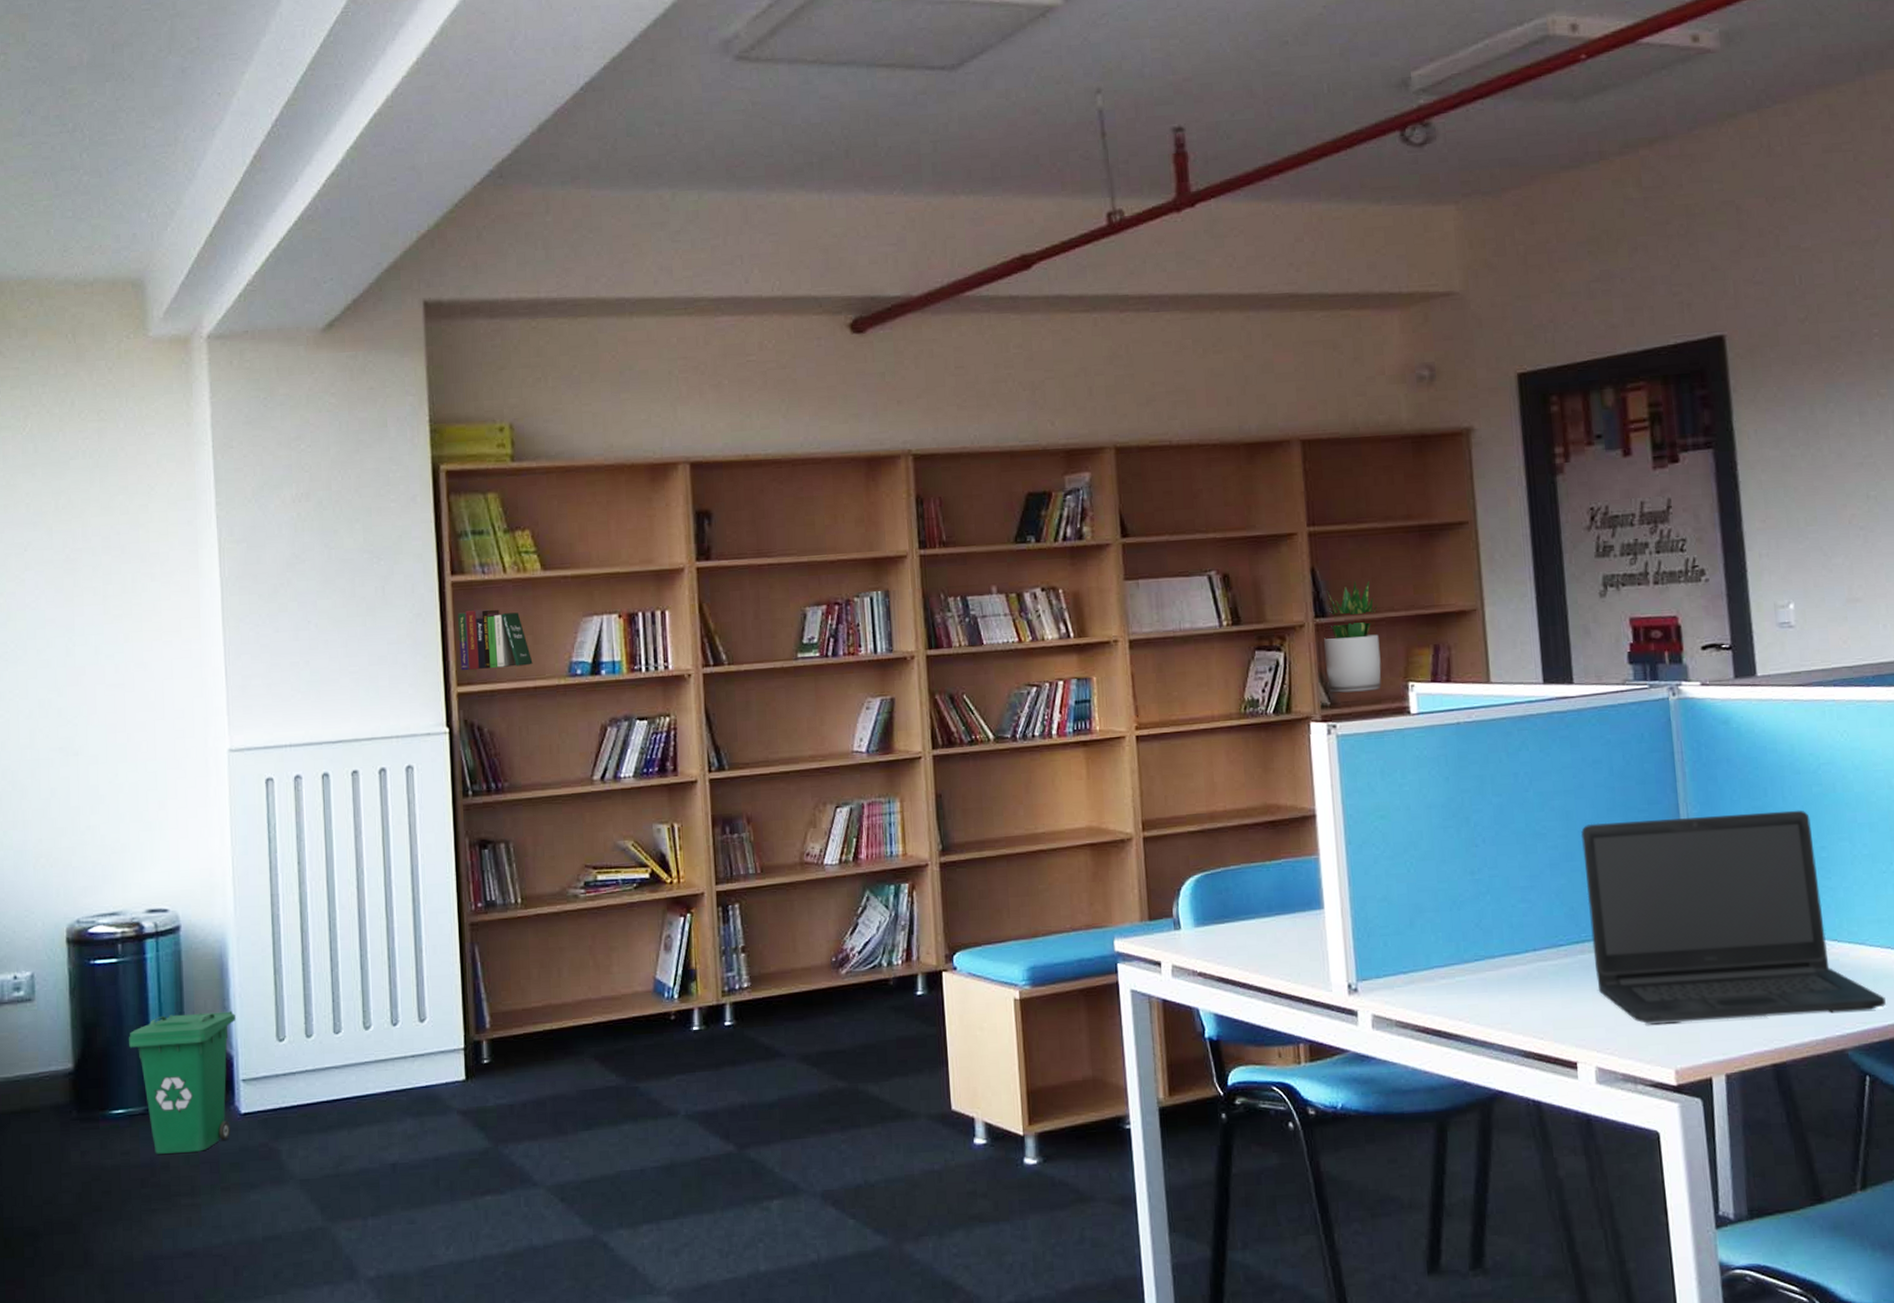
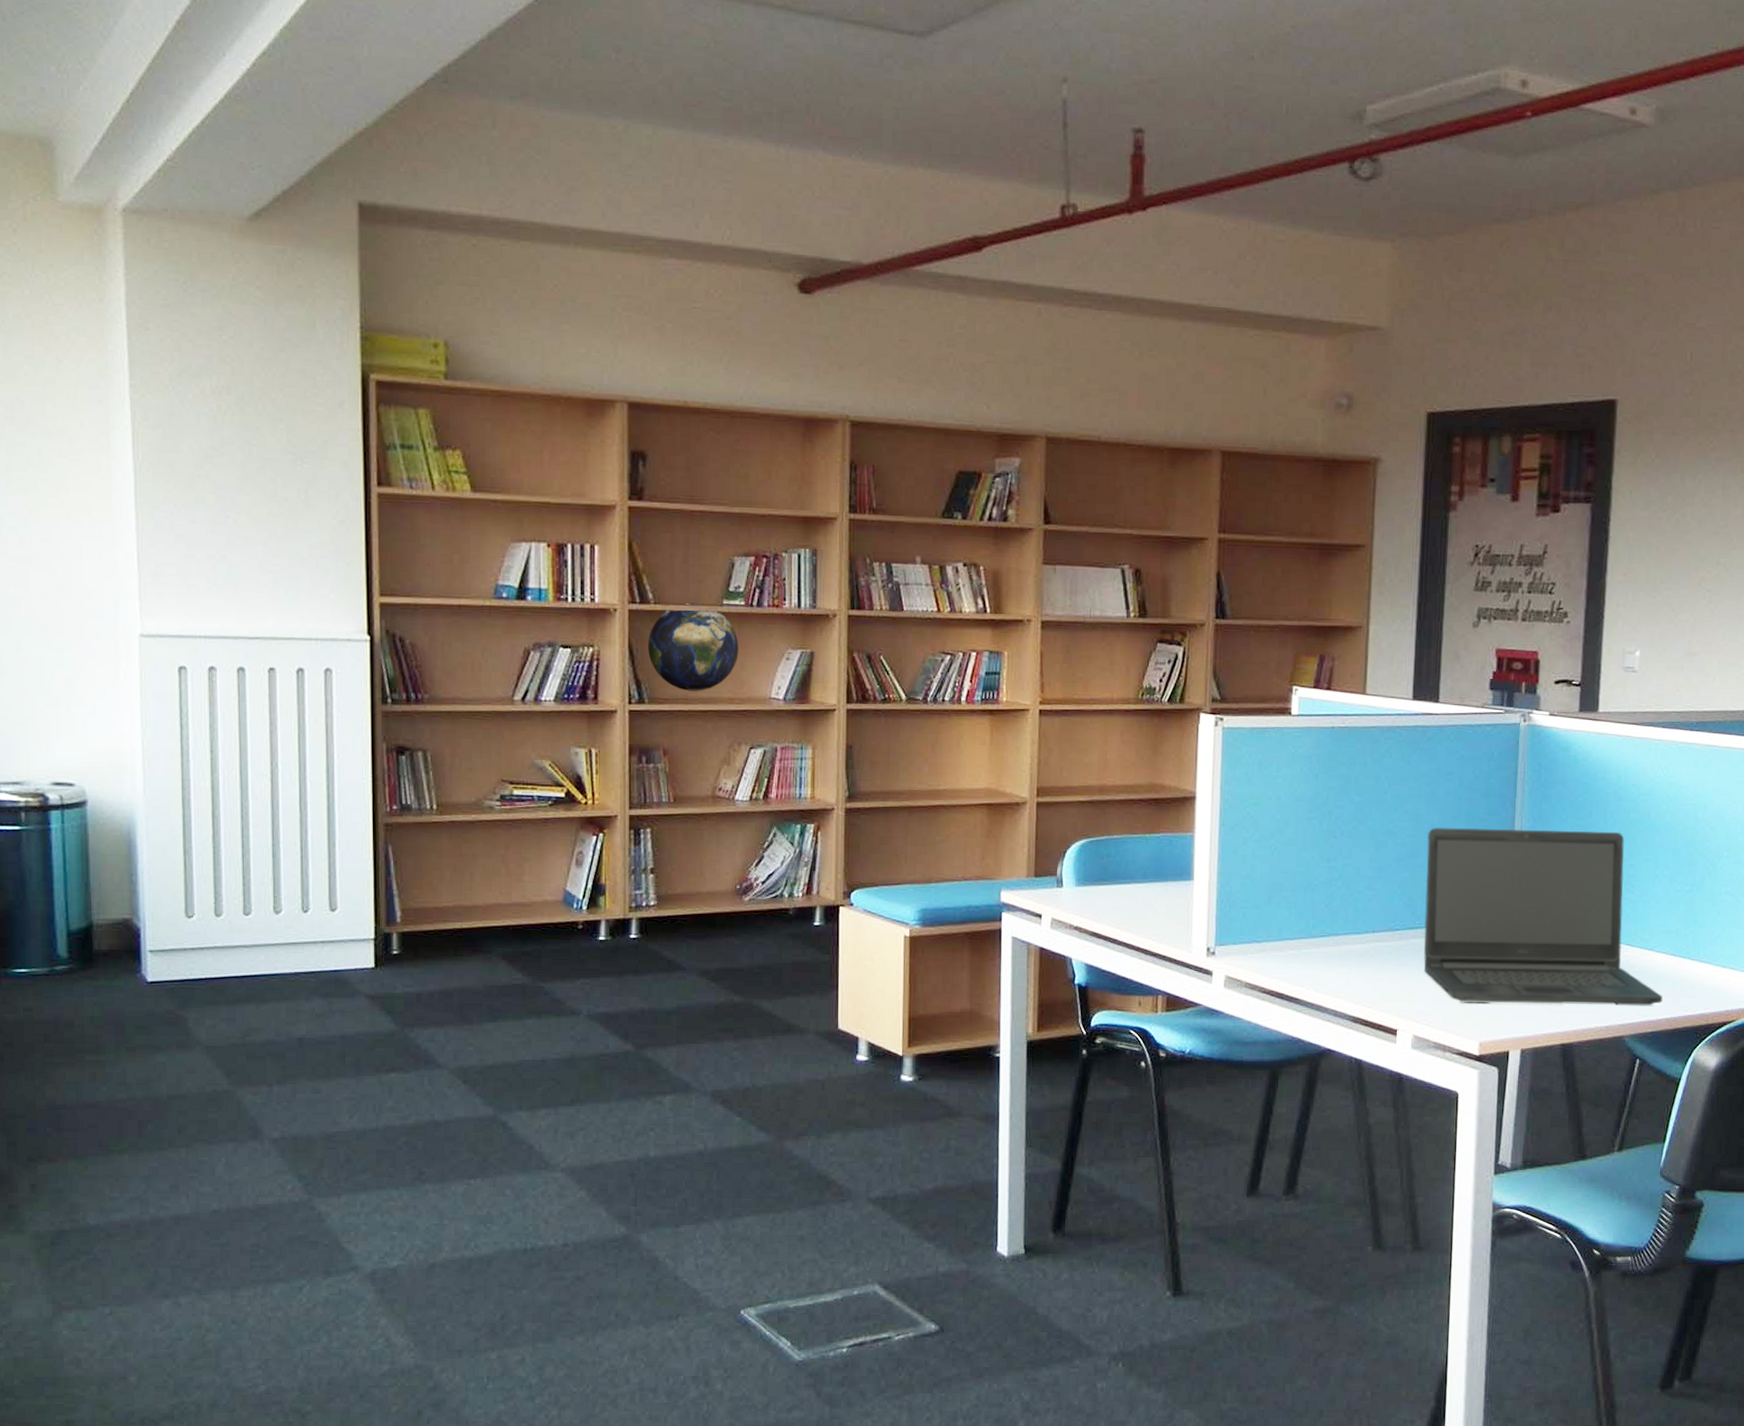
recycling bin: present [129,1011,236,1154] -> none [32,884,143,1014]
books: present [458,609,533,671] -> none [383,523,458,584]
globe: none [724,659,817,753] -> present [647,602,739,691]
planter: present [1323,580,1382,693] -> none [1220,589,1274,691]

